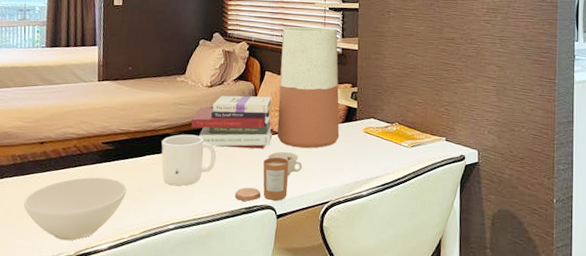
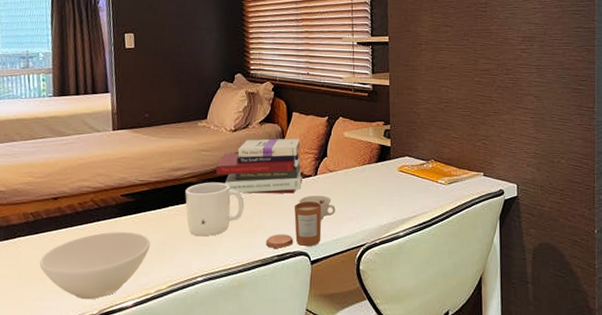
vase: present [277,26,340,148] -> none [307,63,373,191]

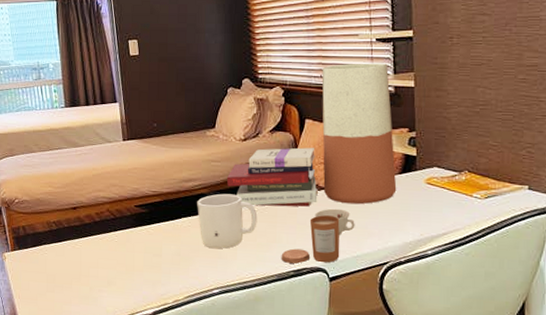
bowl: present [39,232,150,300] -> none [65,242,166,306]
vase: none [307,63,373,191] -> present [321,63,397,204]

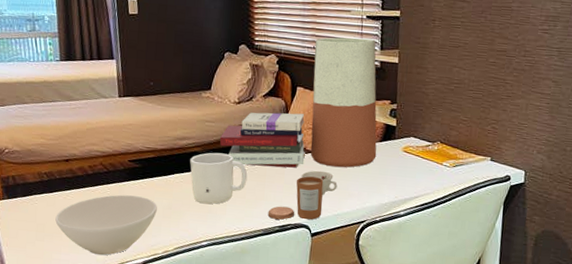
bowl: none [65,242,166,306] -> present [55,194,157,256]

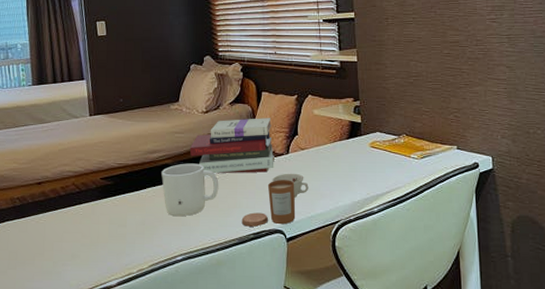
bowl: present [55,194,157,256] -> none [28,214,130,280]
vase: present [310,37,377,168] -> none [276,41,345,168]

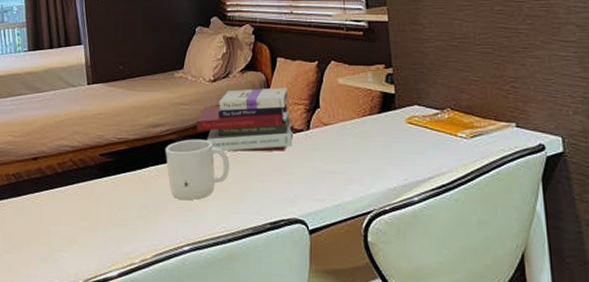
candle: present [241,180,296,227] -> none [256,160,319,215]
teacup: present [272,173,309,198] -> none [290,152,334,182]

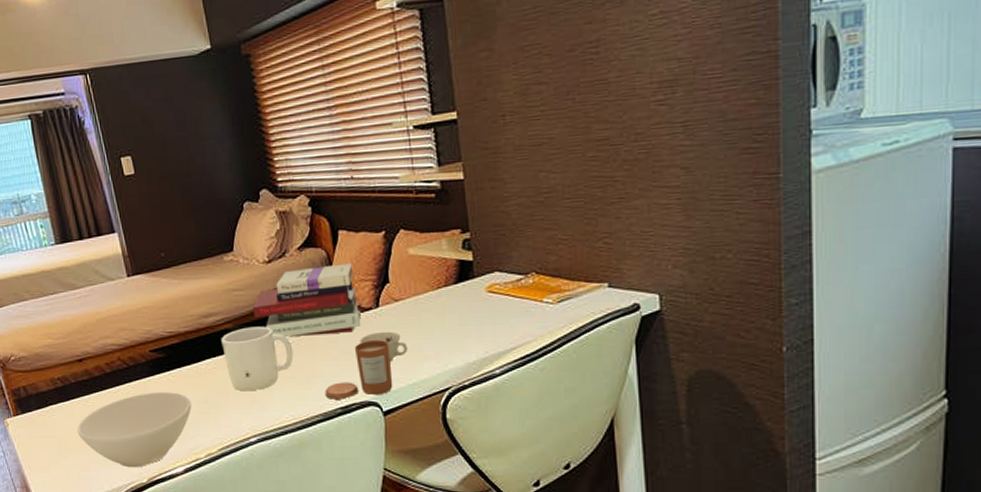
bowl: none [23,194,132,268] -> present [77,392,192,468]
candle: none [256,160,319,215] -> present [325,340,393,399]
teacup: none [290,152,334,182] -> present [359,331,408,362]

